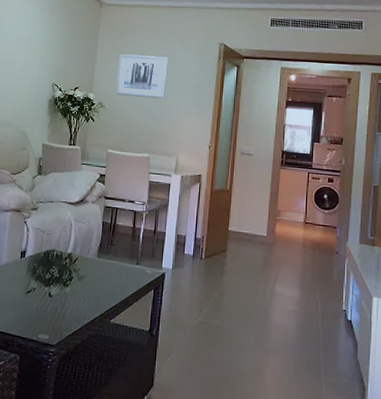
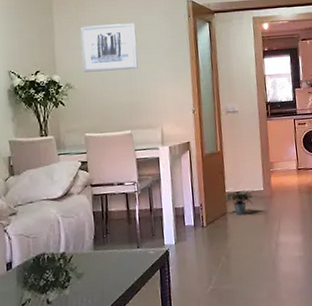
potted plant: none [223,231,259,256] -> present [222,189,257,216]

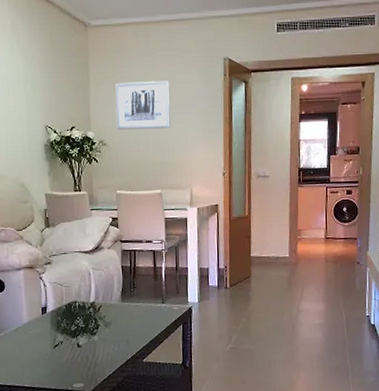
potted plant: present [222,189,257,216] -> none [246,255,282,280]

